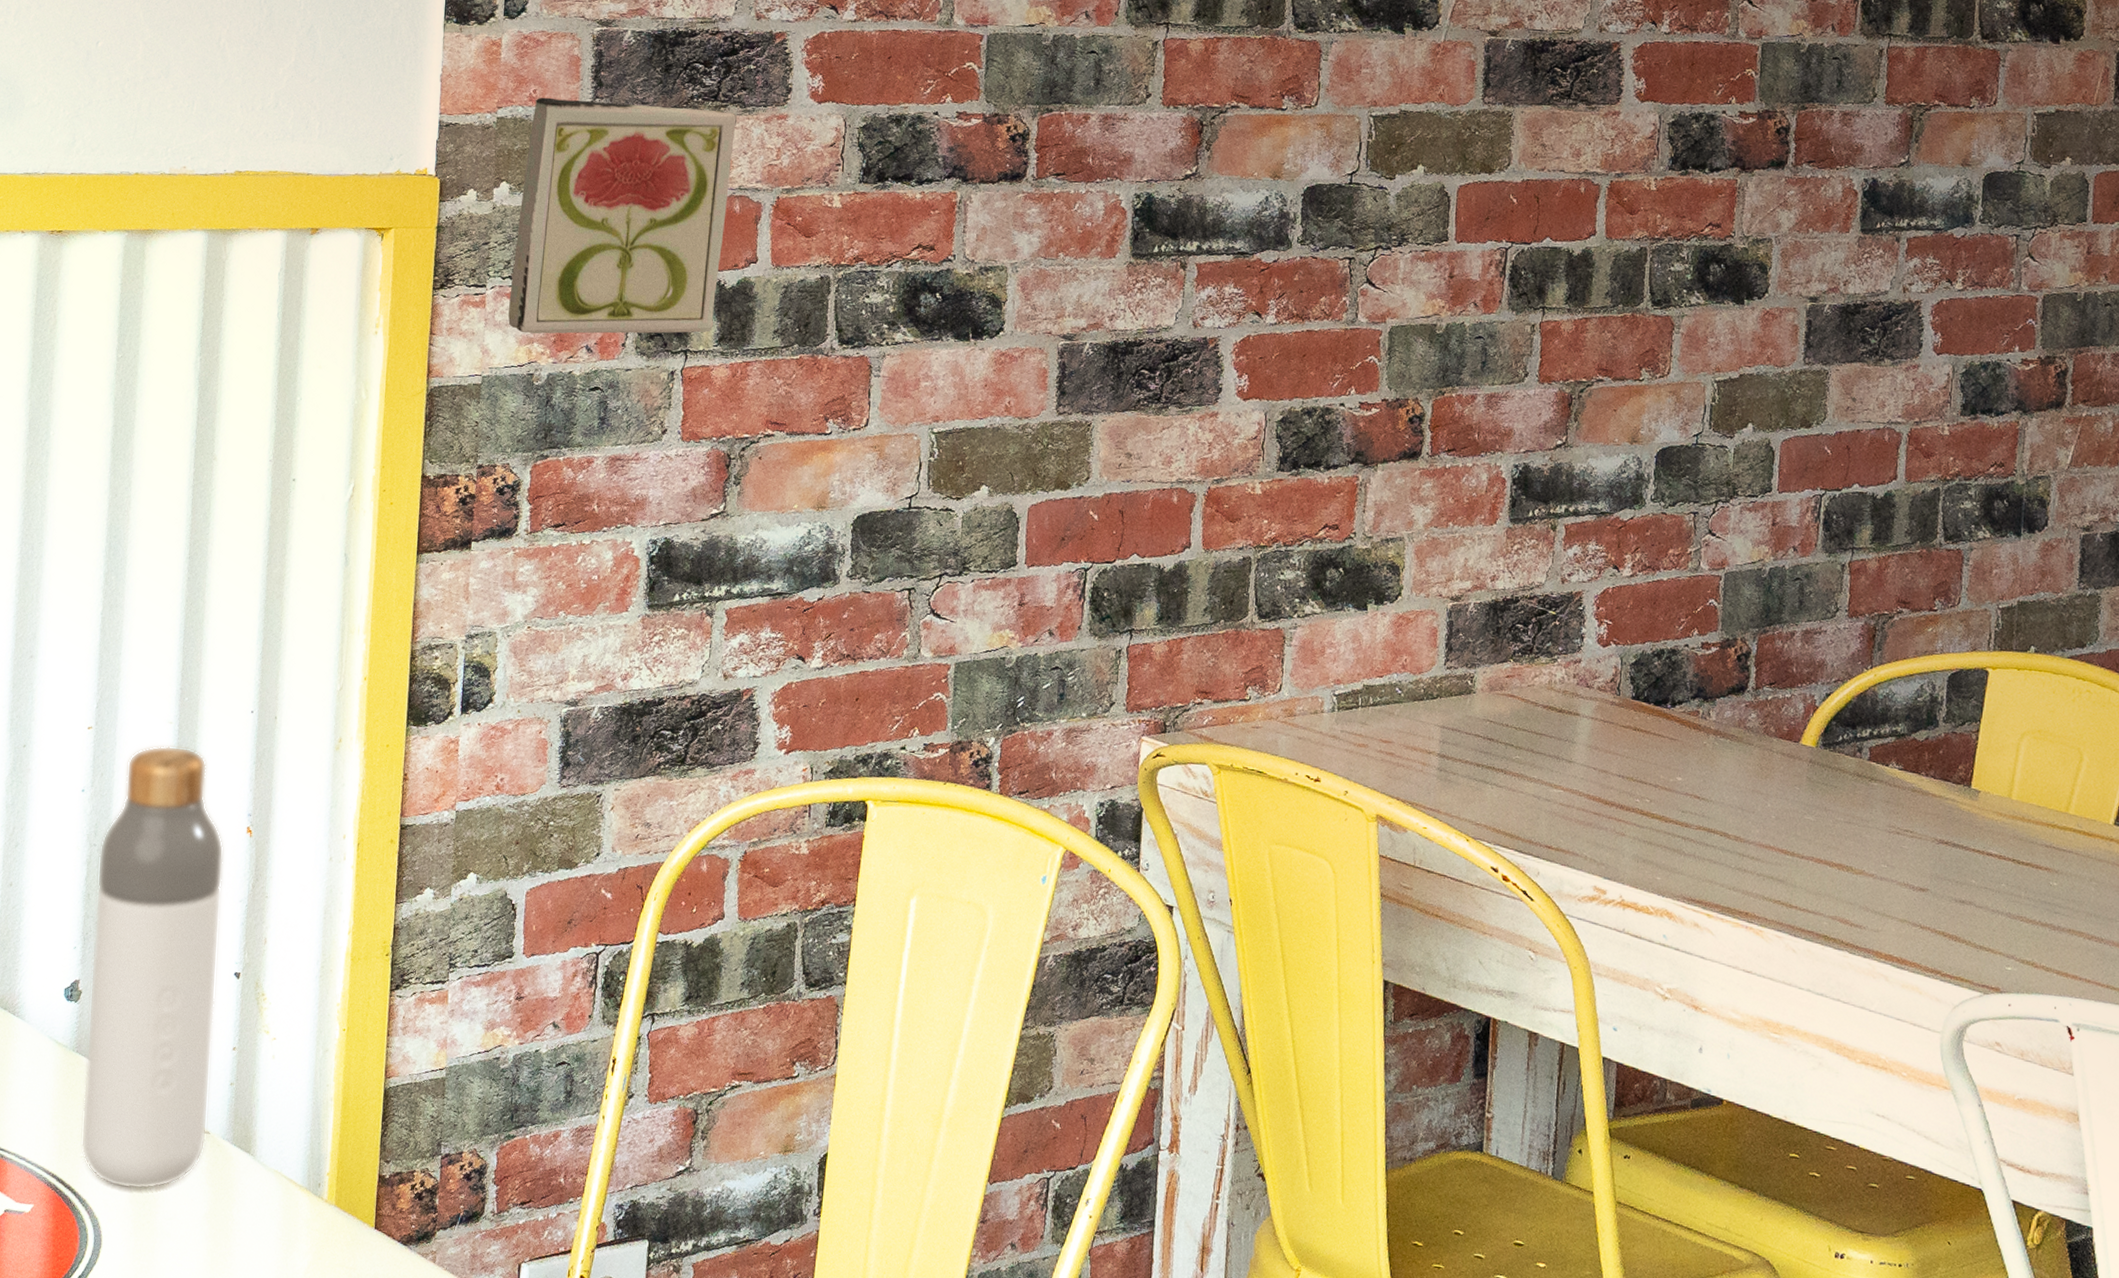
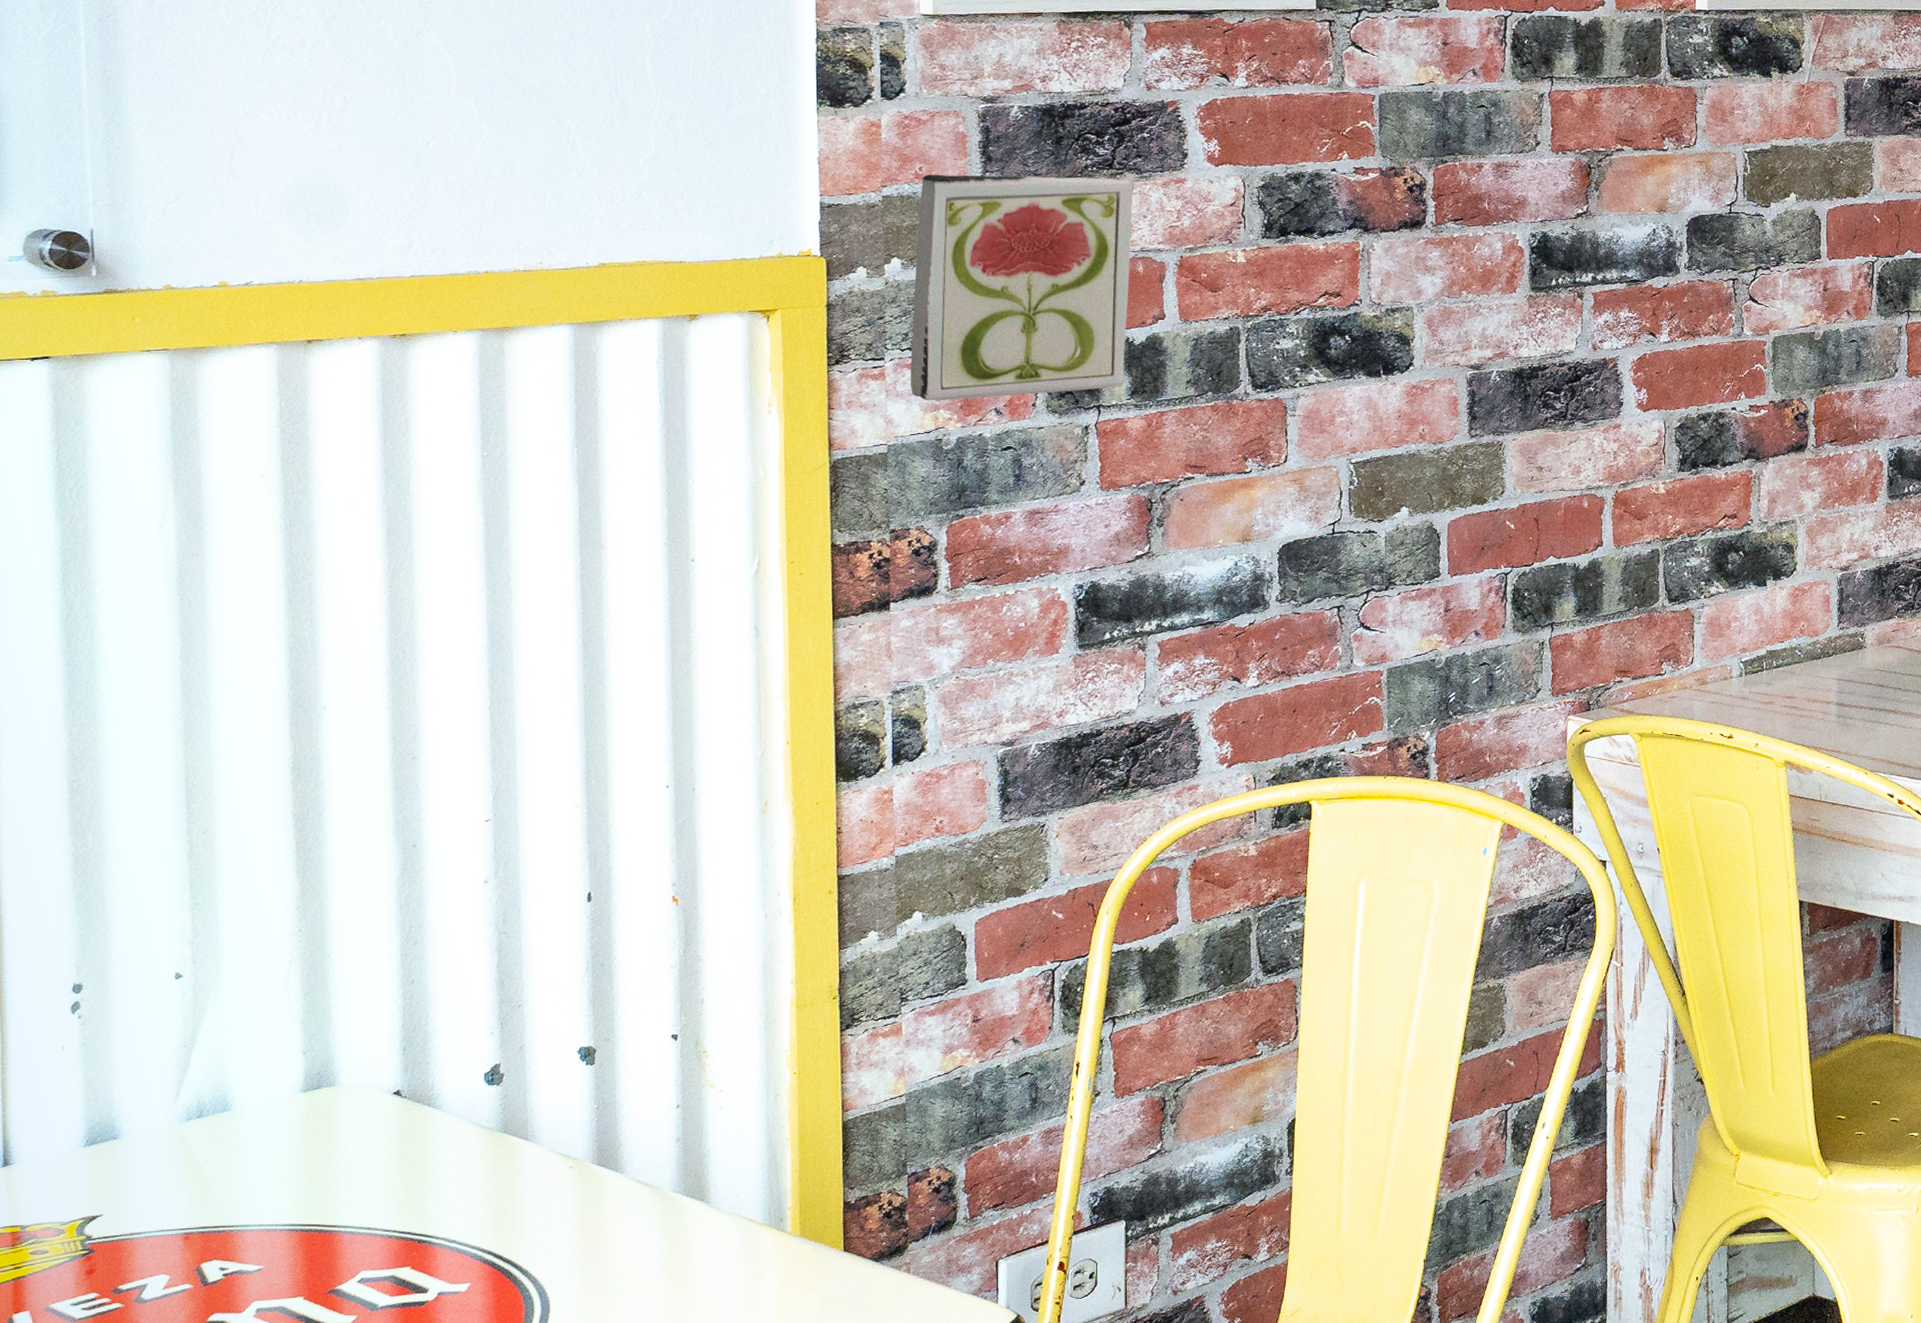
bottle: present [80,745,224,1190] -> none [509,828,656,1253]

